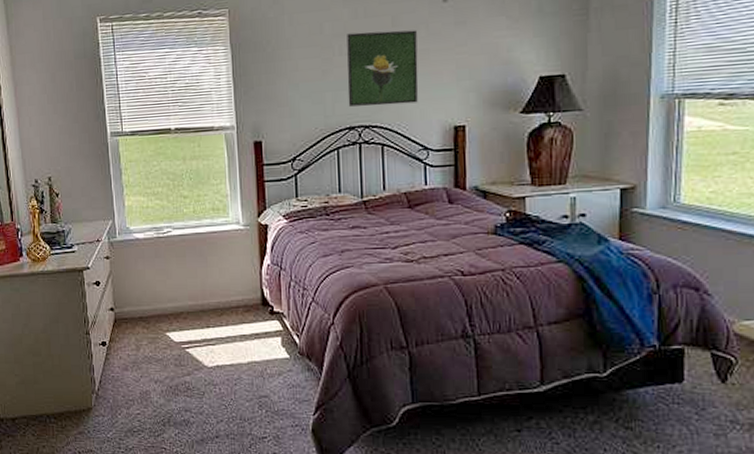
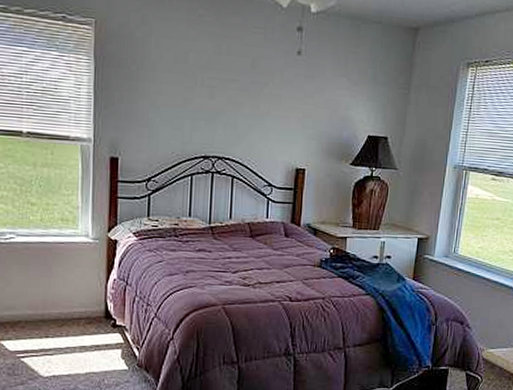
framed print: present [347,30,418,107] -> none [205,67,272,143]

